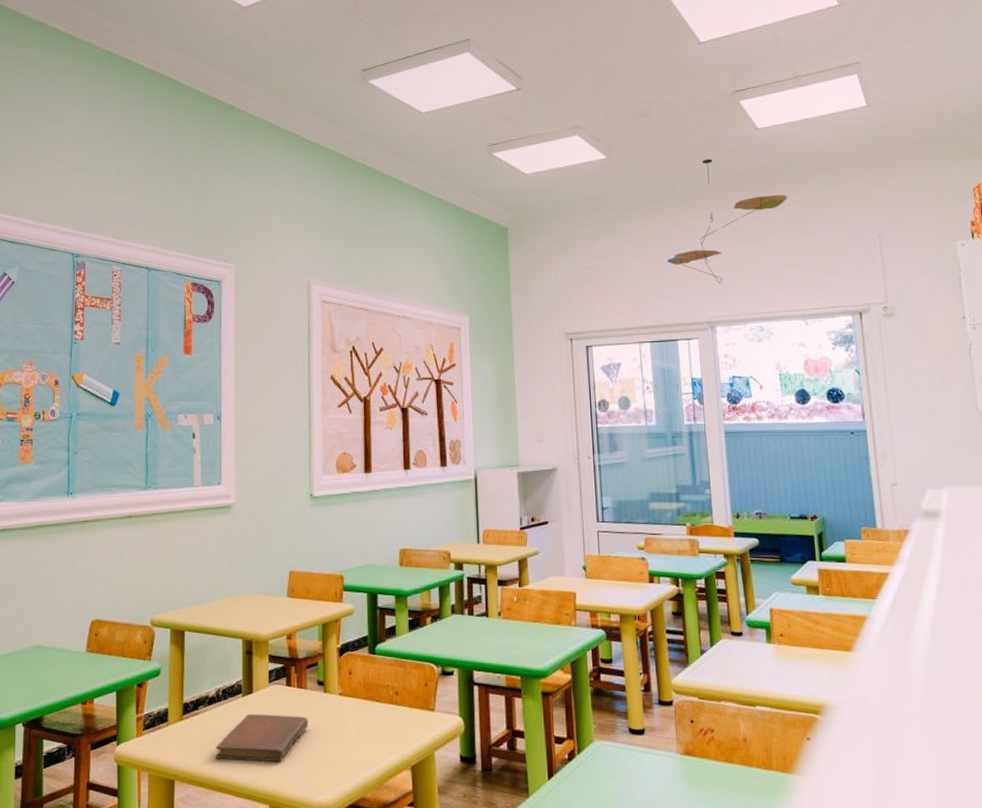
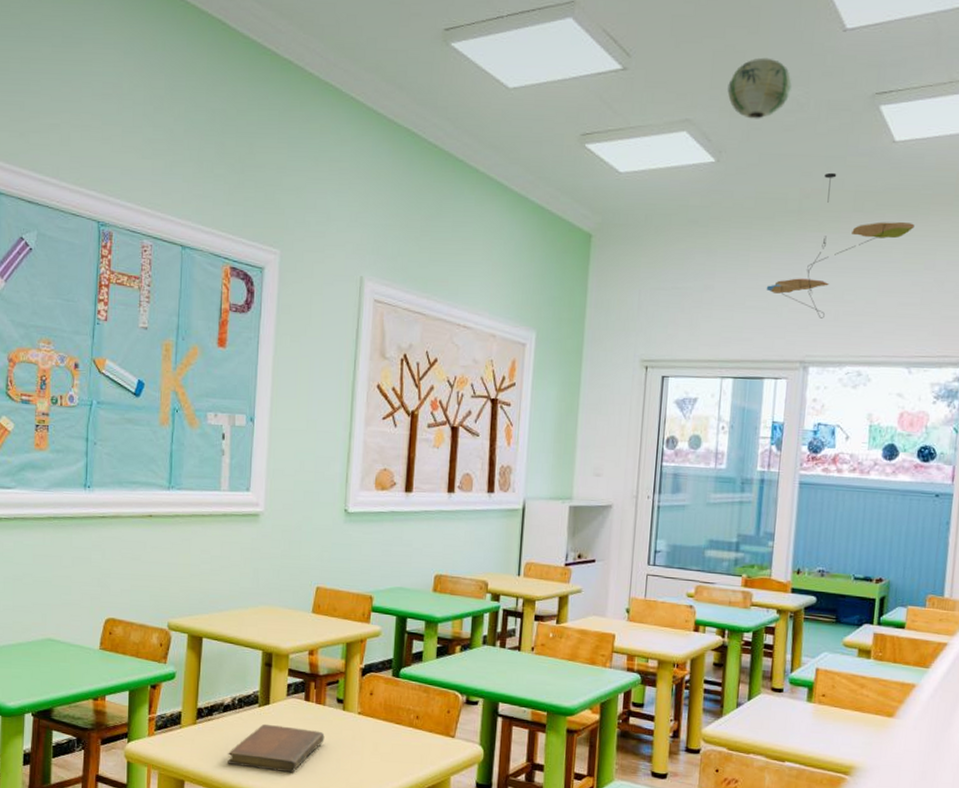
paper lantern: none [608,70,662,121] -> present [727,57,792,119]

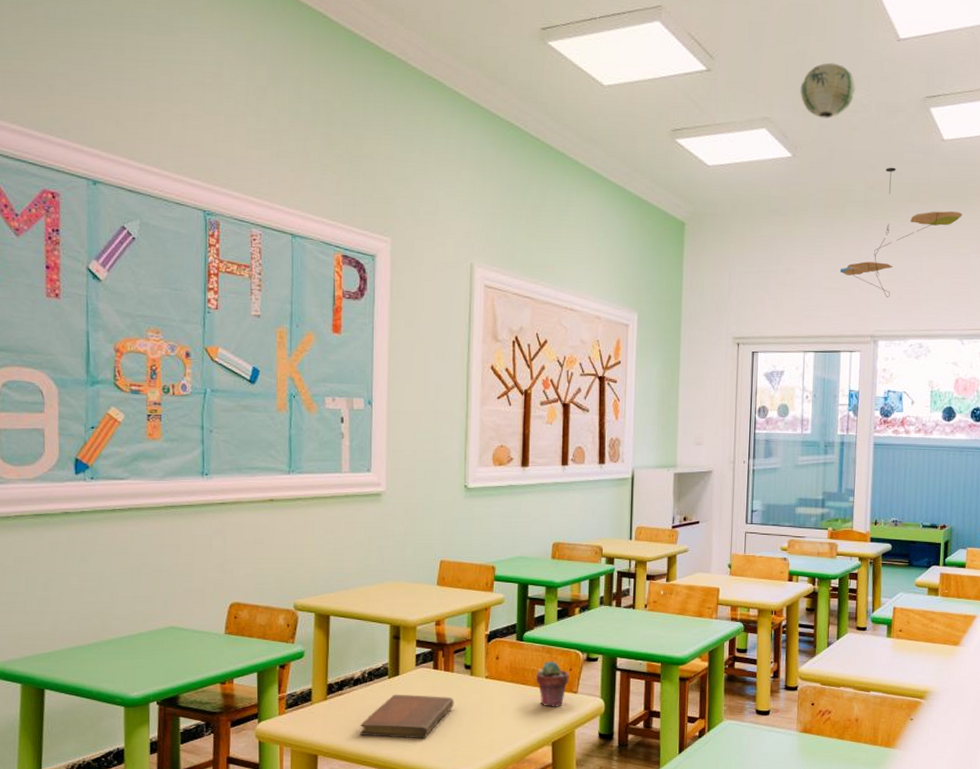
potted succulent: none [411,701,447,751] -> present [536,661,569,707]

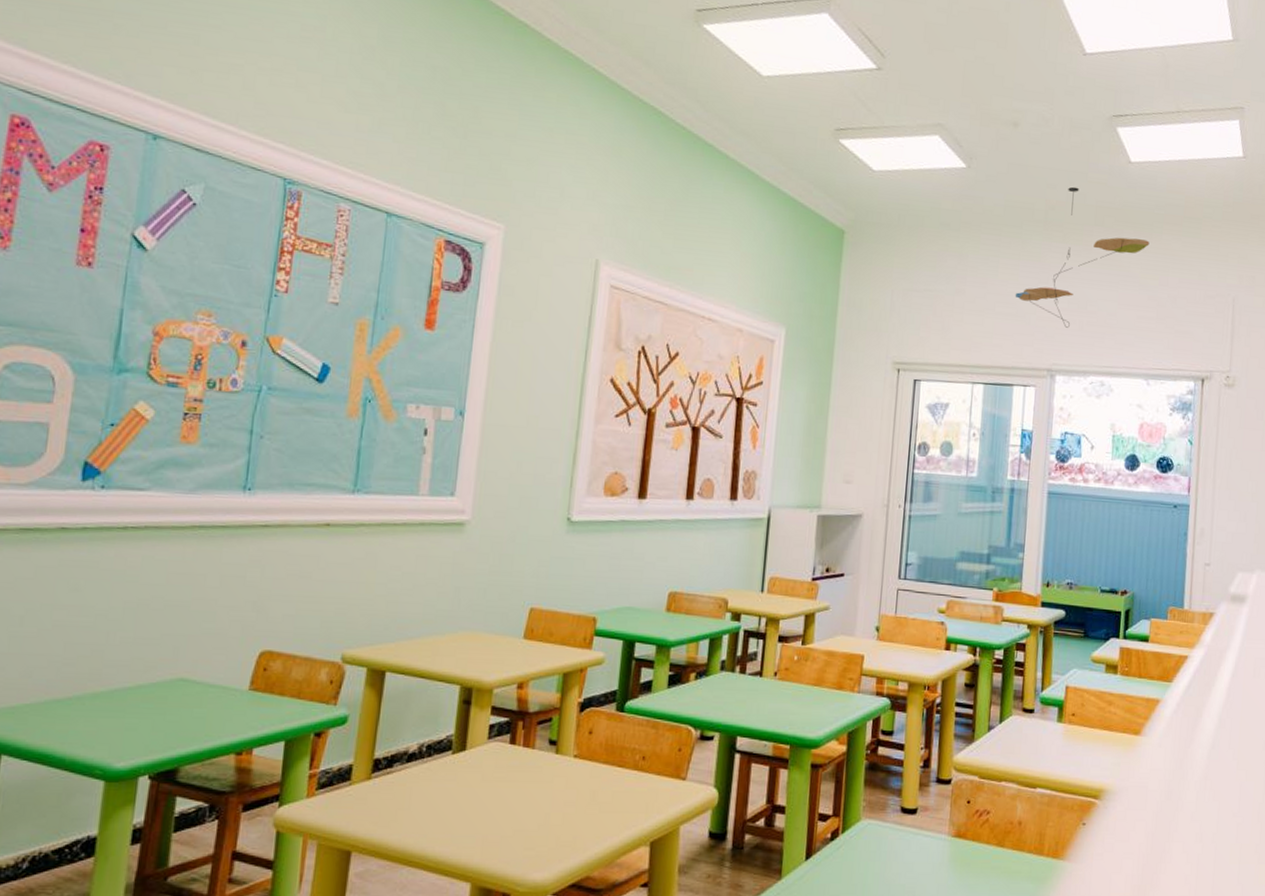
notebook: present [360,694,454,739] -> none [409,774,532,834]
potted succulent: present [536,661,569,707] -> none [636,738,678,797]
paper lantern: present [800,62,855,118] -> none [977,71,1038,130]

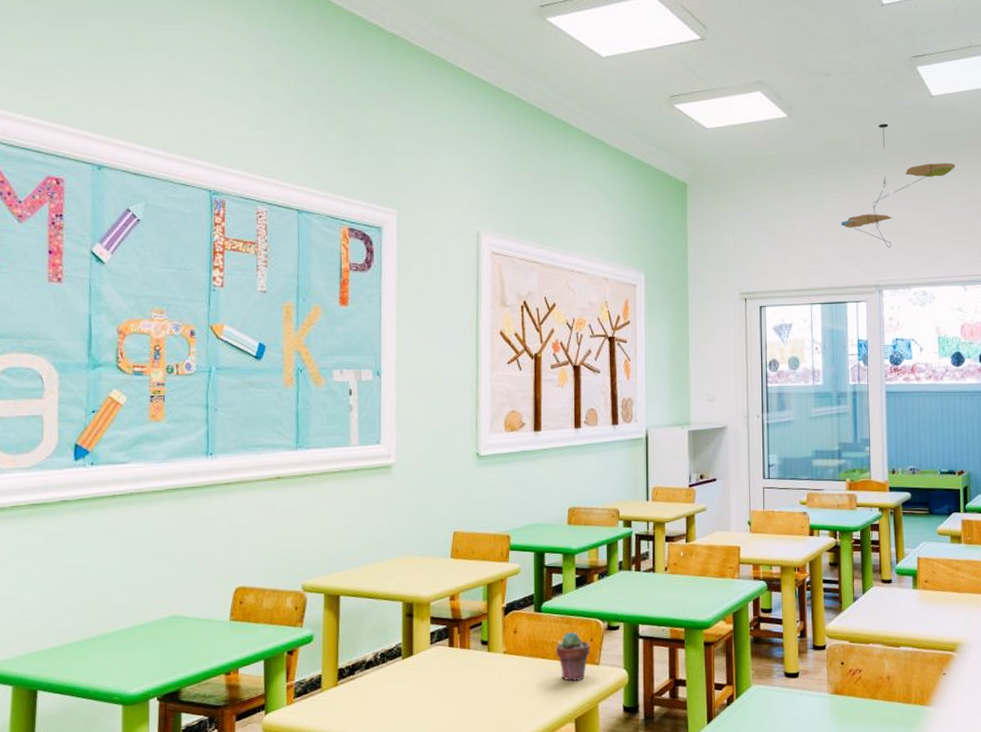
potted succulent: none [636,738,678,797] -> present [556,631,590,681]

